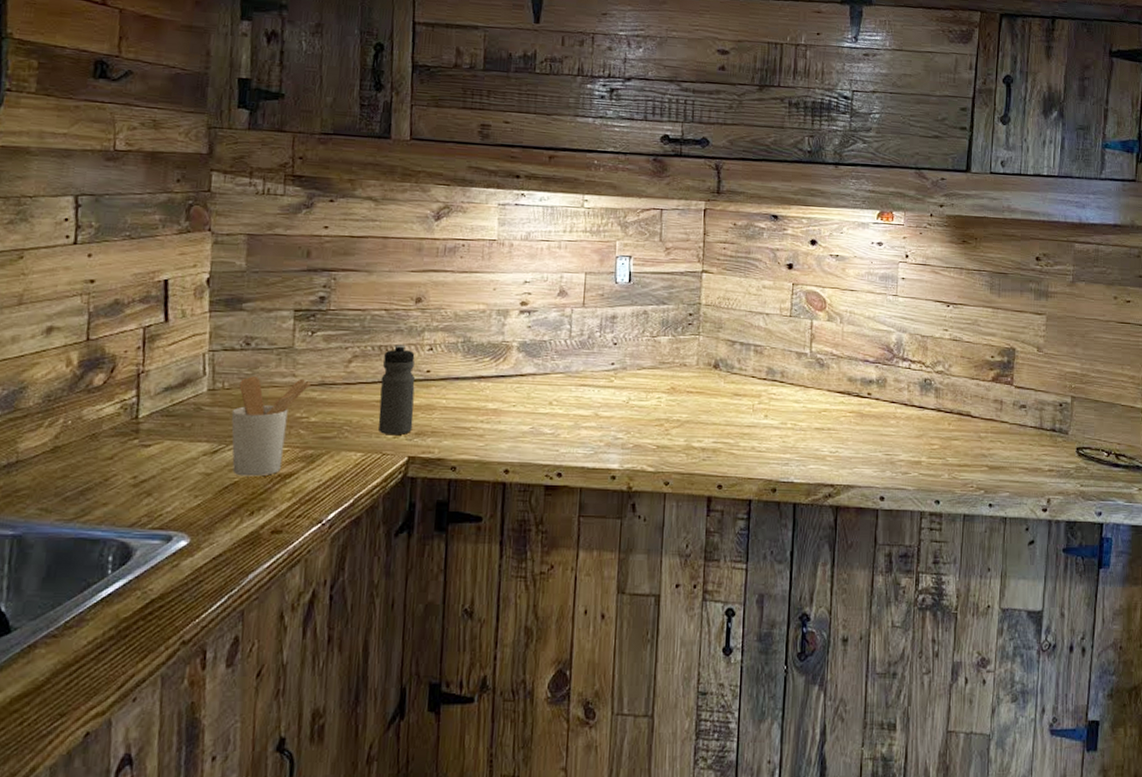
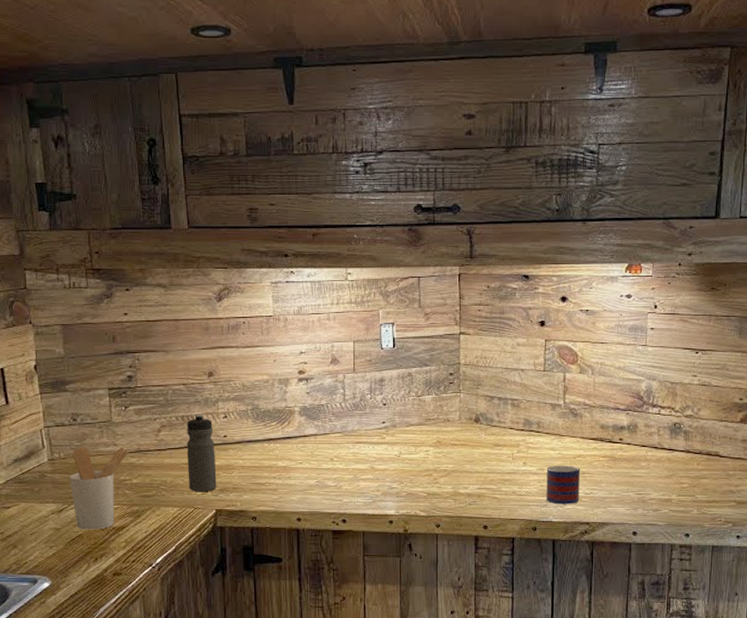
mug: none [788,419,826,464] -> present [546,465,581,504]

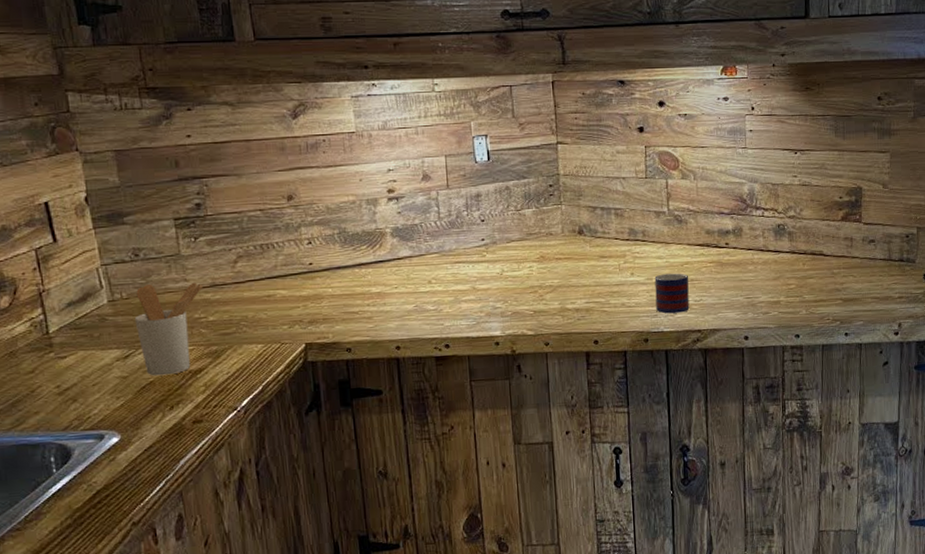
water bottle: present [186,414,217,491] -> none [267,241,305,325]

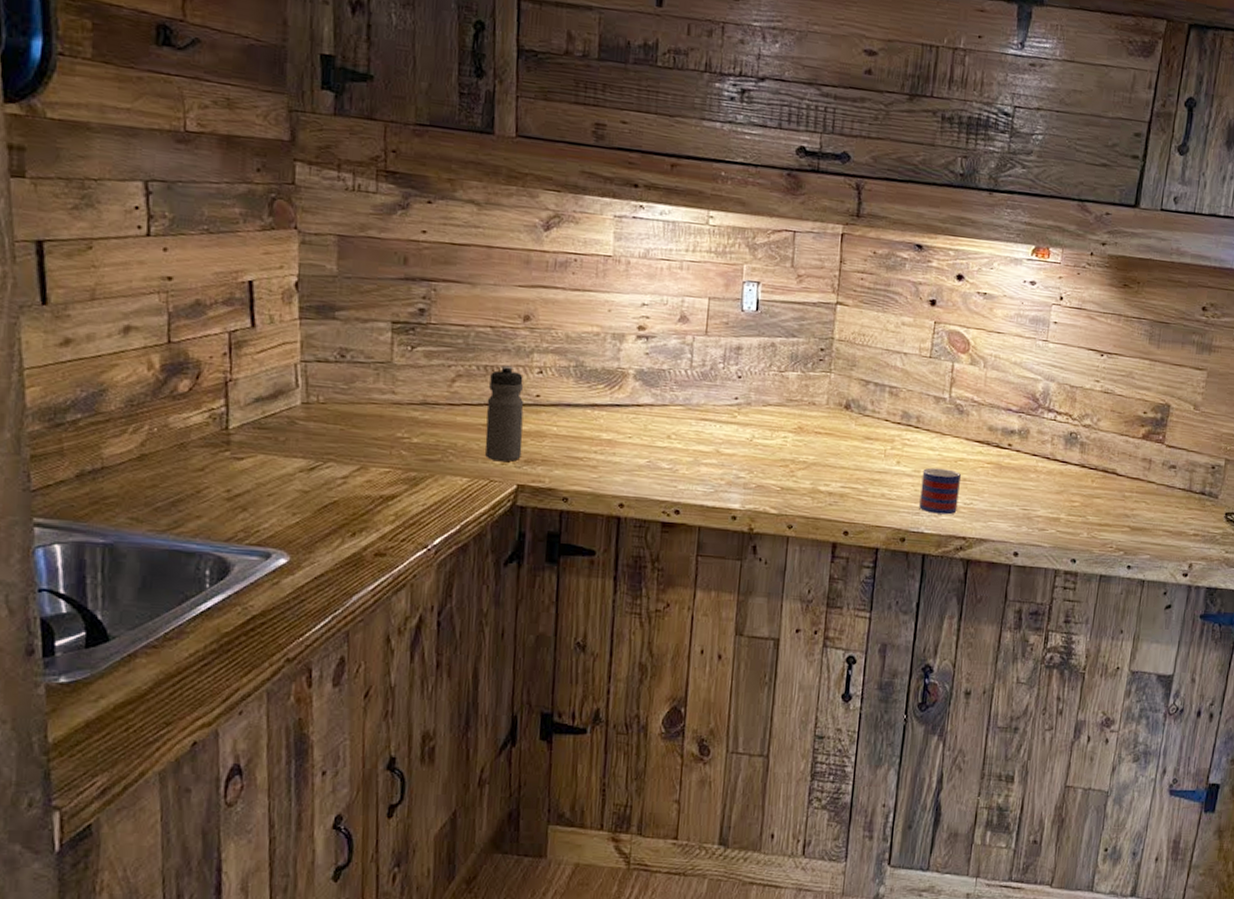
utensil holder: present [134,282,203,376] -> none [328,391,412,497]
water bottle: none [267,241,305,325] -> present [485,365,524,461]

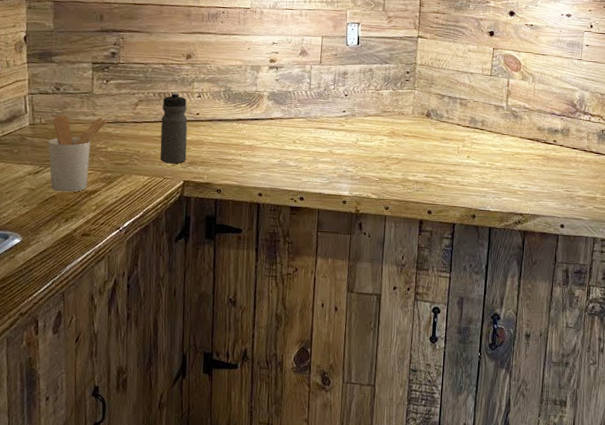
utensil holder: none [328,391,412,497] -> present [48,114,107,193]
mug: present [919,467,962,515] -> none [485,160,518,196]

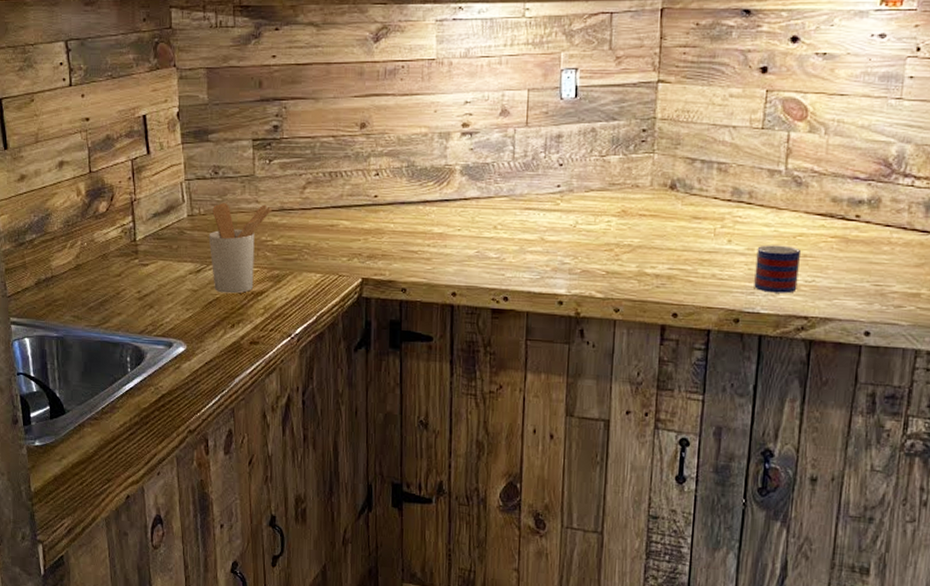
water bottle: present [160,92,188,163] -> none [333,170,365,257]
mug: none [485,160,518,196] -> present [754,245,802,294]

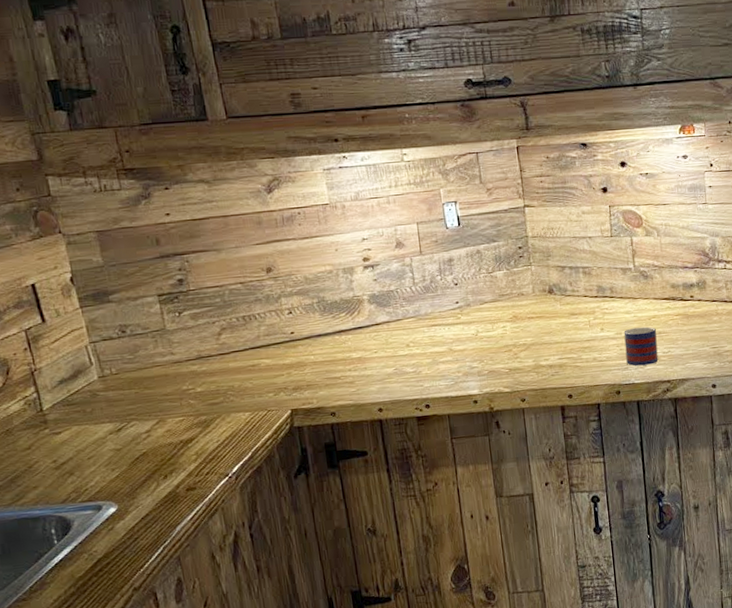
utensil holder: present [208,203,272,294] -> none [124,355,189,447]

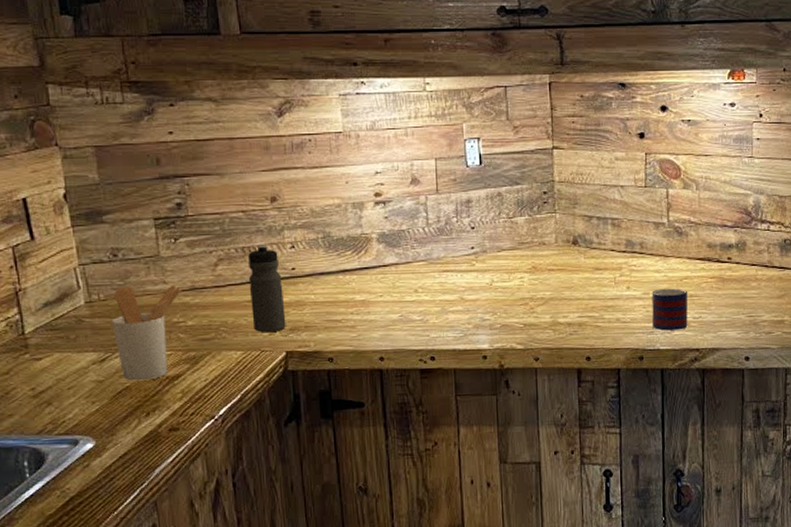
utensil holder: none [124,355,189,447] -> present [111,285,182,381]
water bottle: none [249,312,290,393] -> present [248,245,286,332]

